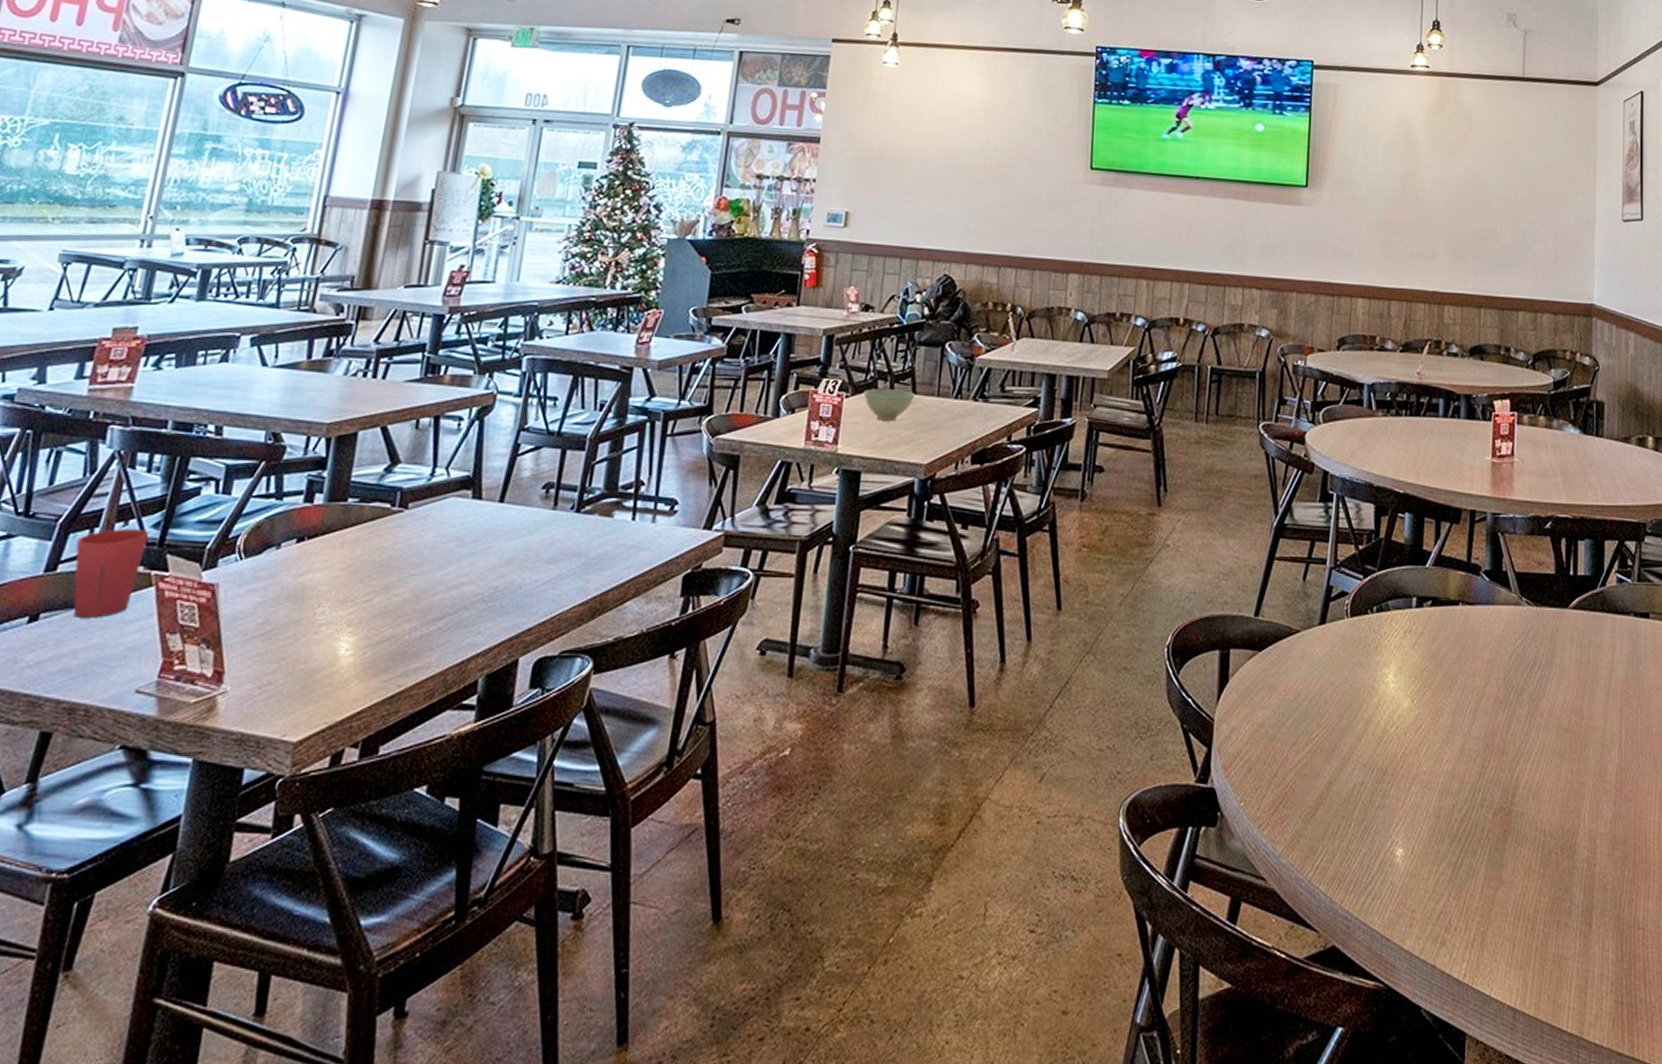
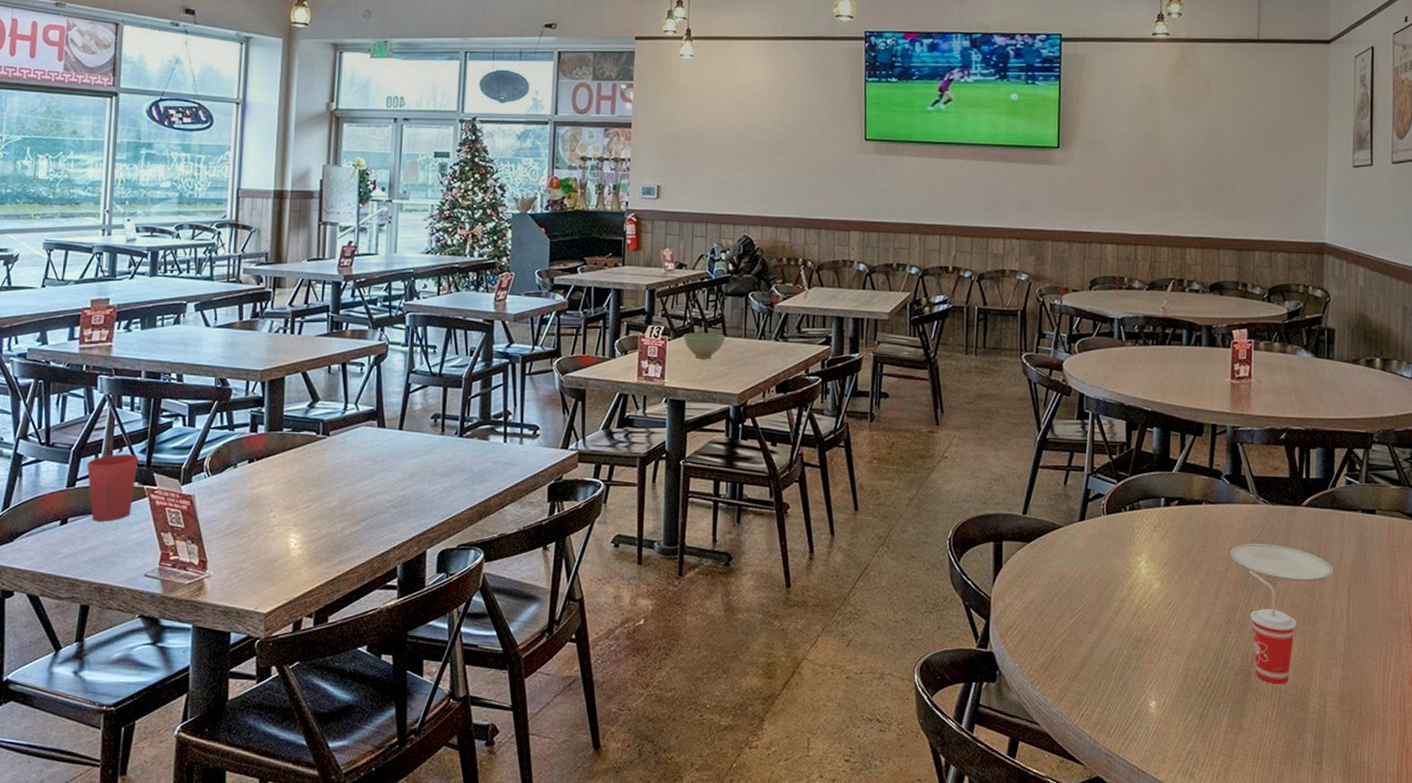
plate: none [1489,653,1603,700] -> present [1230,544,1333,582]
beverage cup: none [1510,686,1563,826] -> present [1249,571,1297,684]

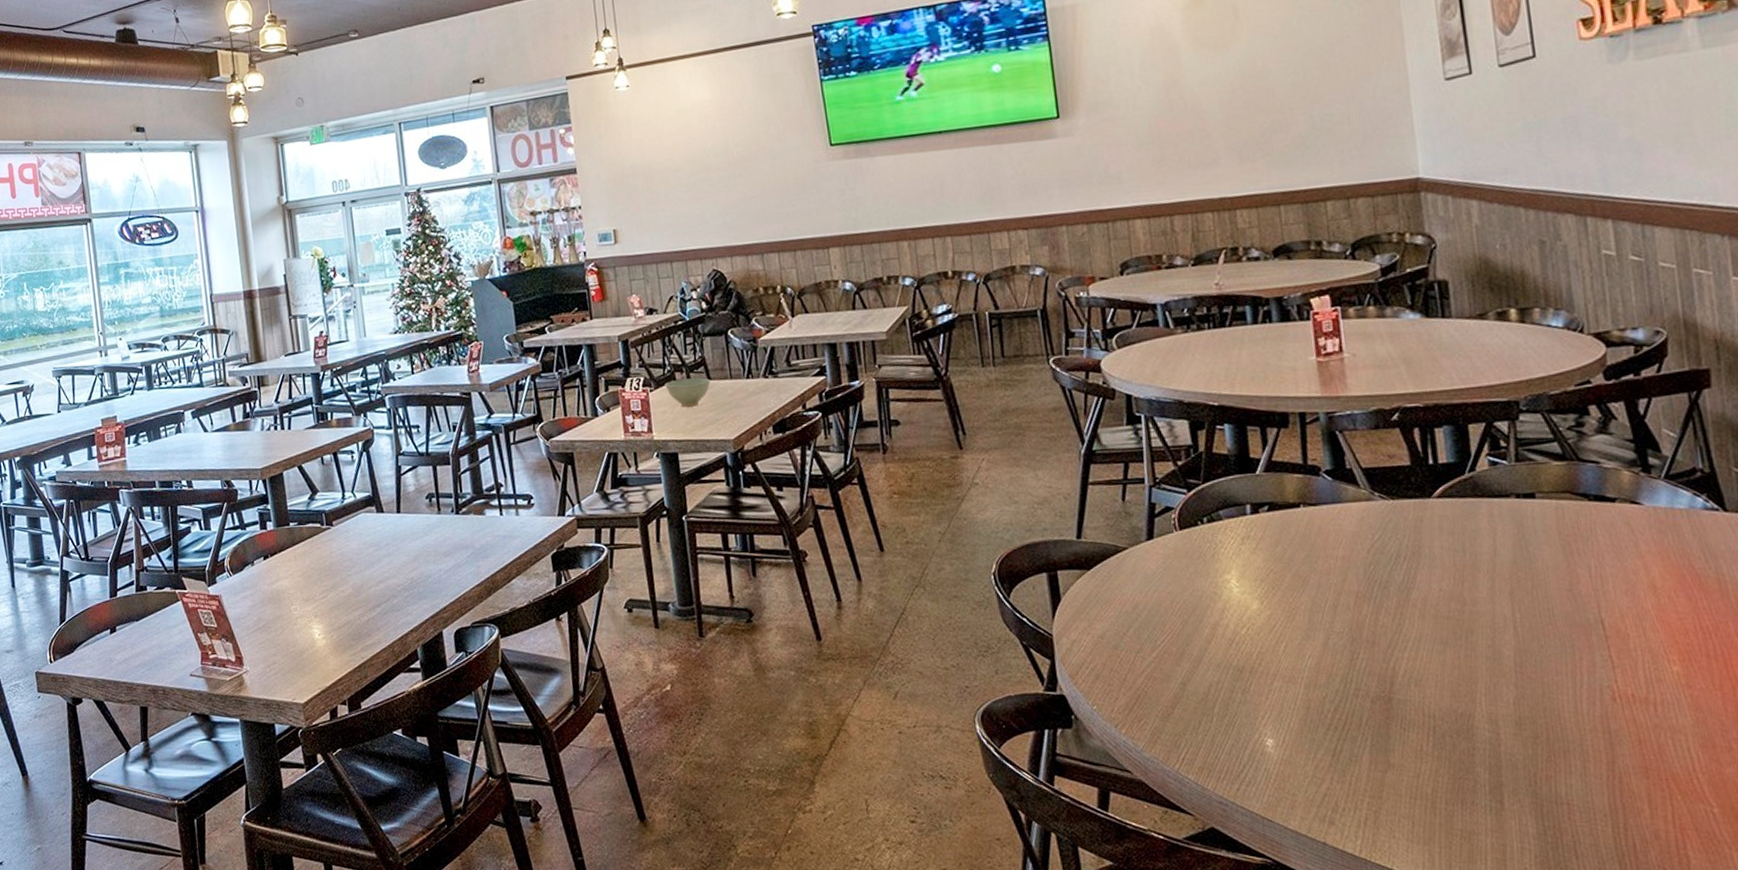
cup: present [86,453,139,521] -> none [123,561,169,627]
plate: present [1230,544,1333,582] -> none [1344,546,1487,588]
beverage cup: present [1249,571,1297,684] -> none [1373,580,1446,711]

